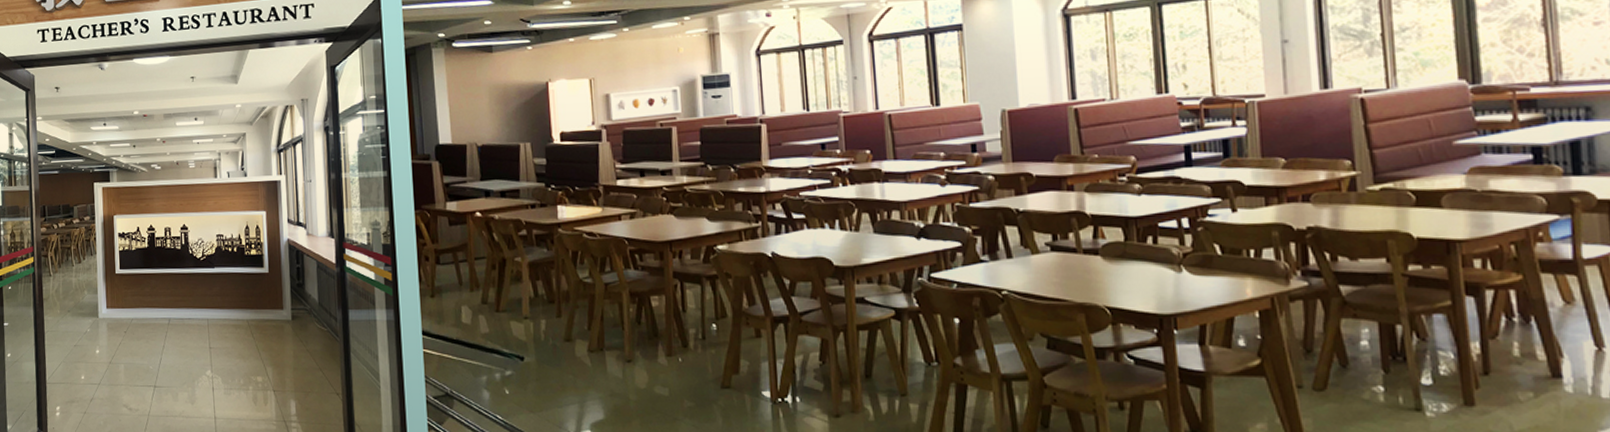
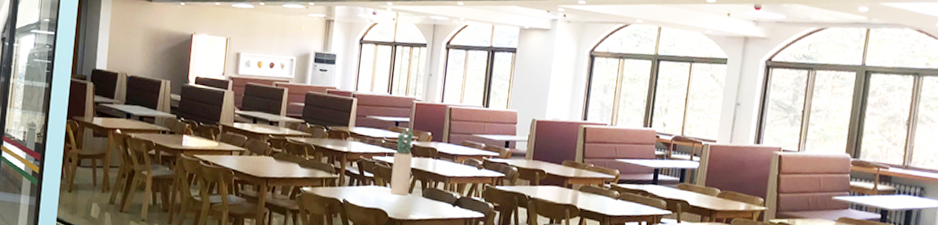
vase: none [825,145,855,238] -> present [390,125,414,196]

